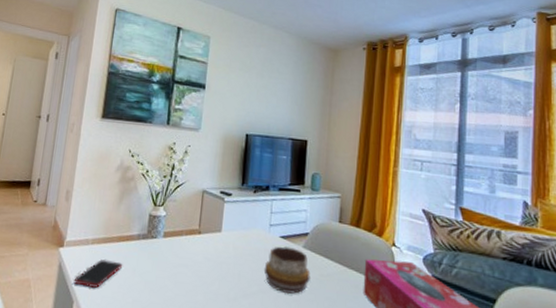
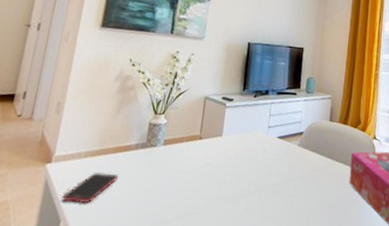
decorative bowl: present [263,246,311,295] -> none [261,146,304,191]

